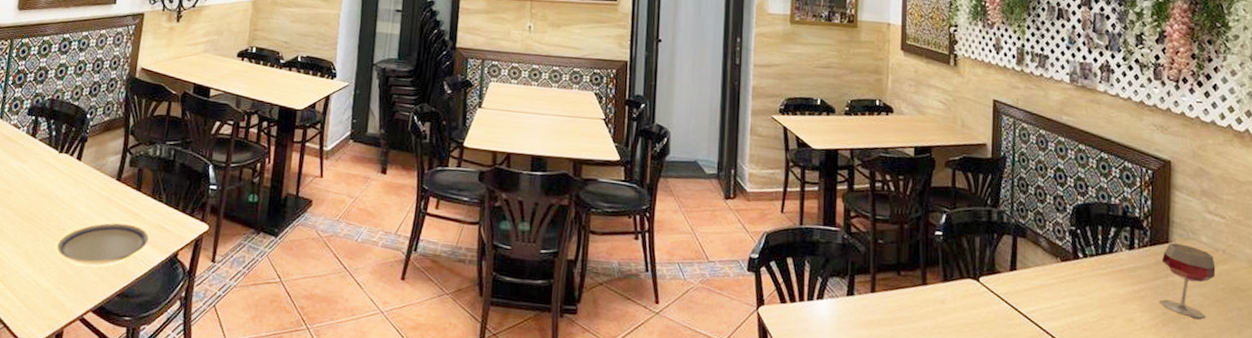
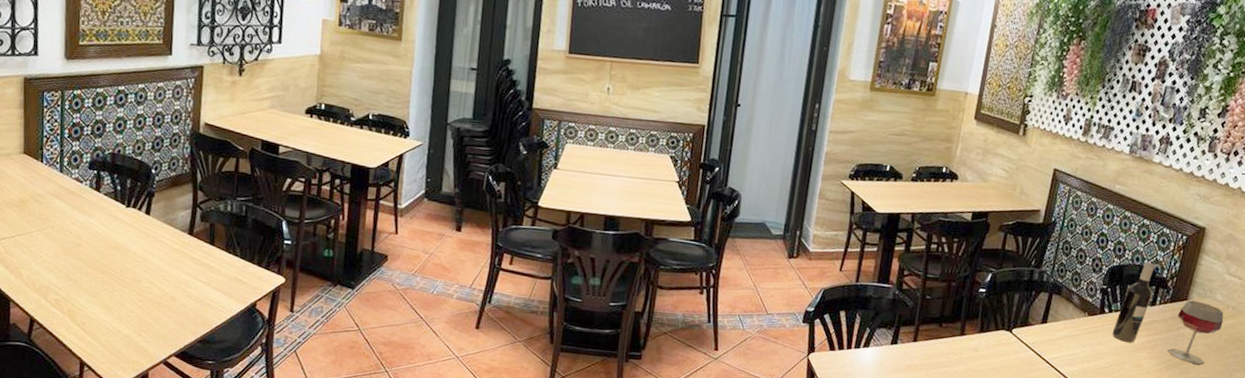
plate: present [57,223,149,266] -> none [134,275,226,315]
wine bottle: none [1092,200,1128,293] -> present [1112,262,1156,343]

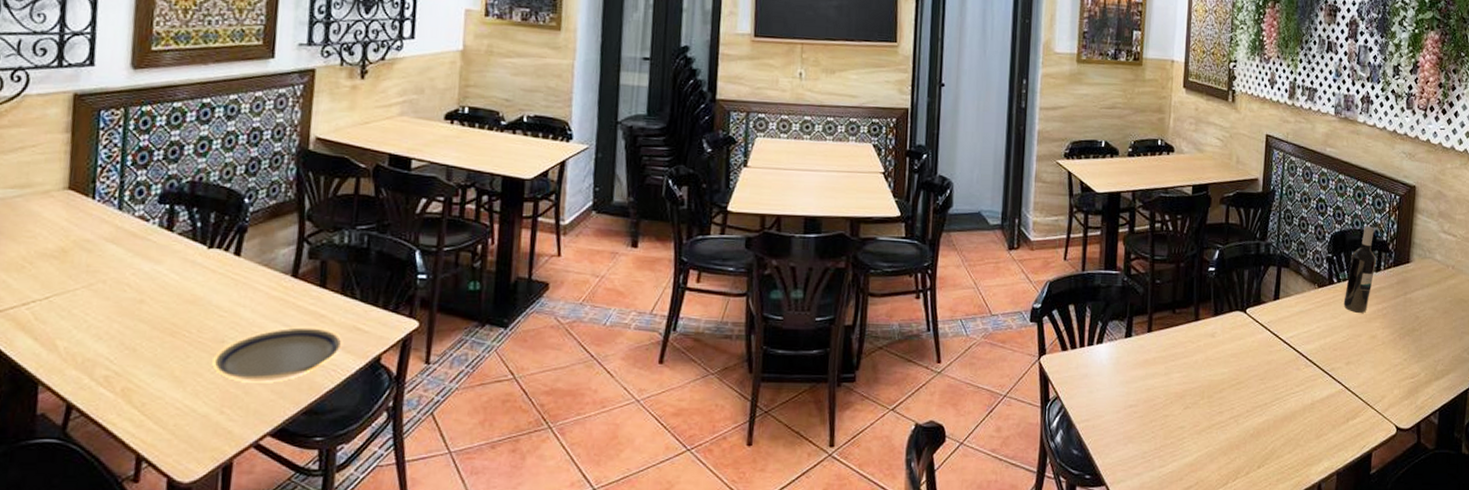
plate: none [134,275,226,315] -> present [215,327,341,382]
wineglass: present [1166,300,1224,365] -> none [1397,262,1446,331]

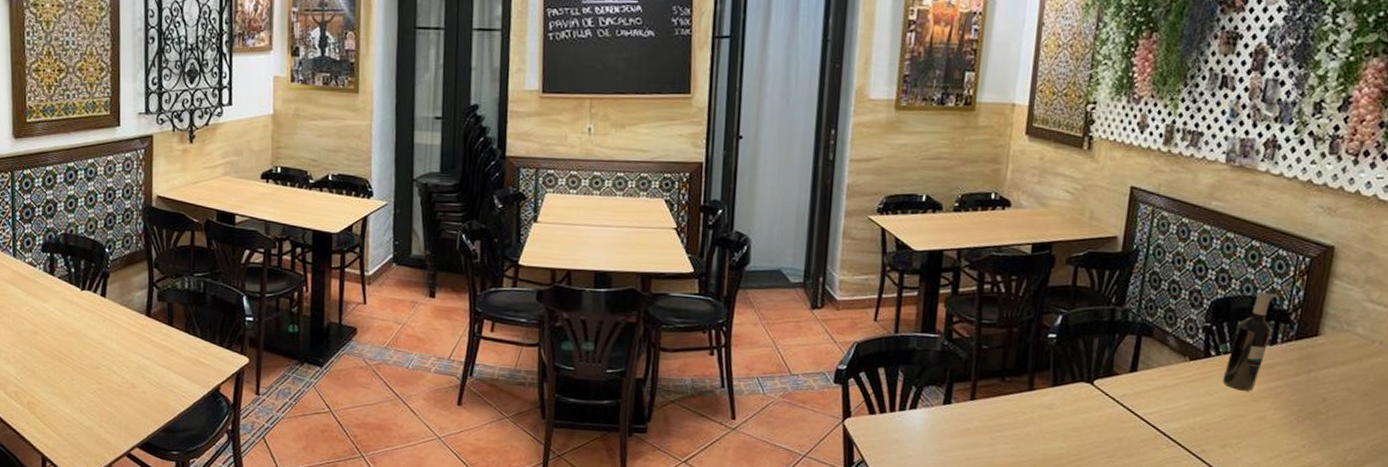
plate: present [215,327,341,382] -> none [93,359,187,403]

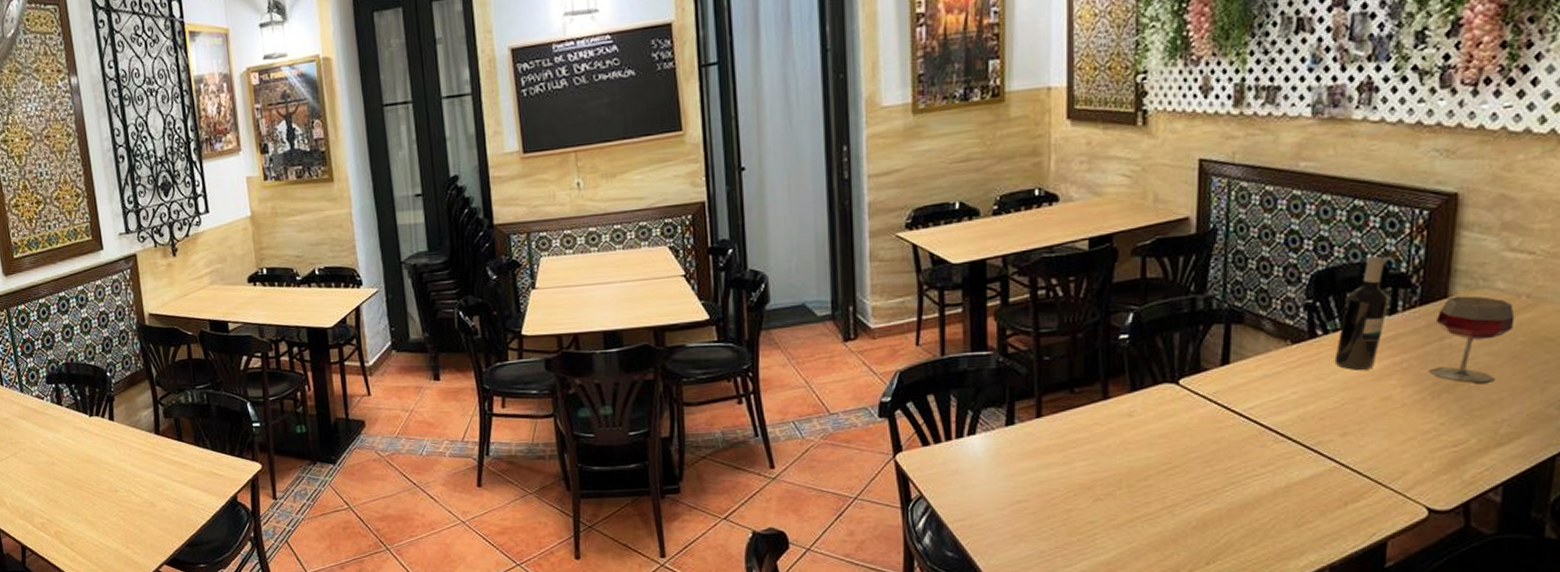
wineglass: none [1296,336,1369,415] -> present [1428,295,1515,384]

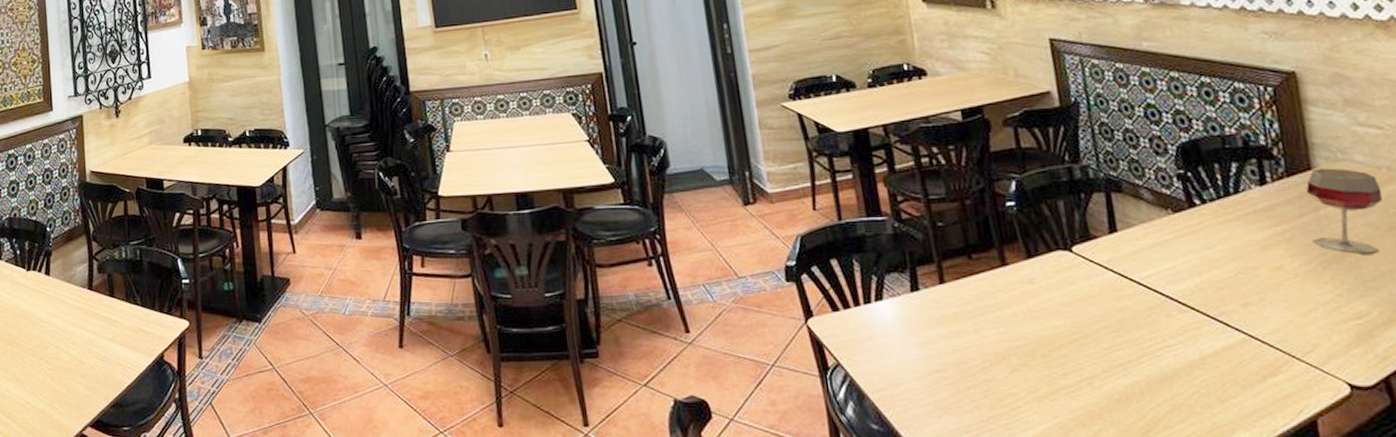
wine bottle: present [1334,256,1388,370] -> none [1215,129,1259,240]

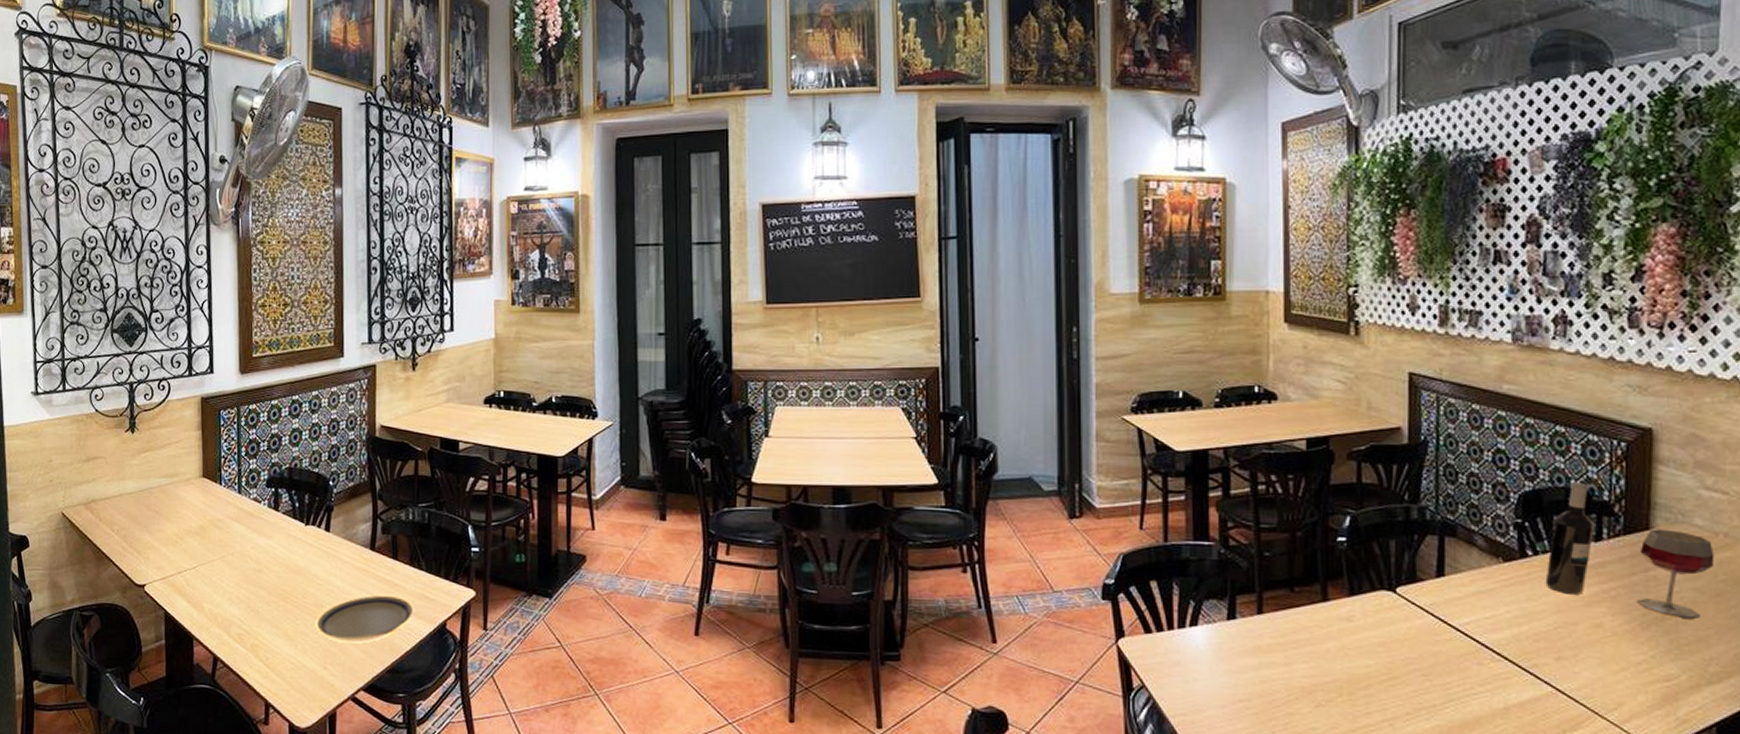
plate: none [43,332,132,380] -> present [317,595,413,642]
wine bottle: none [1215,129,1259,240] -> present [1545,483,1594,594]

